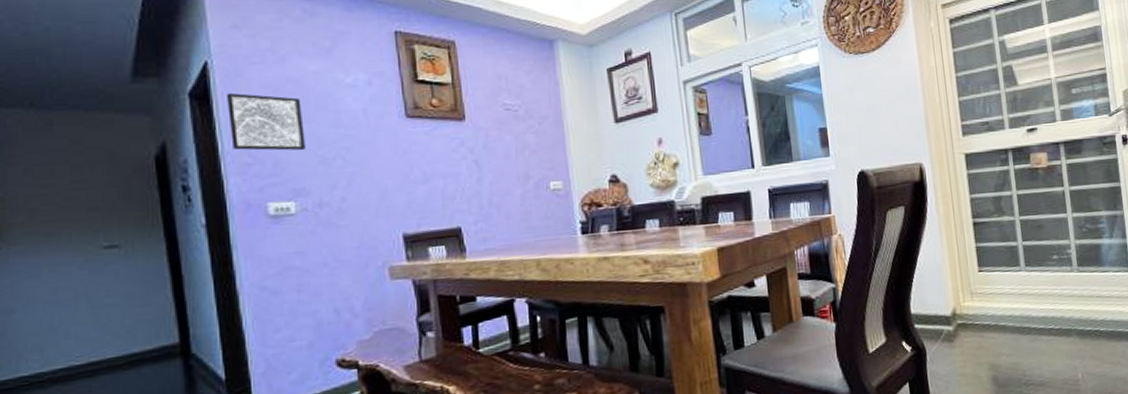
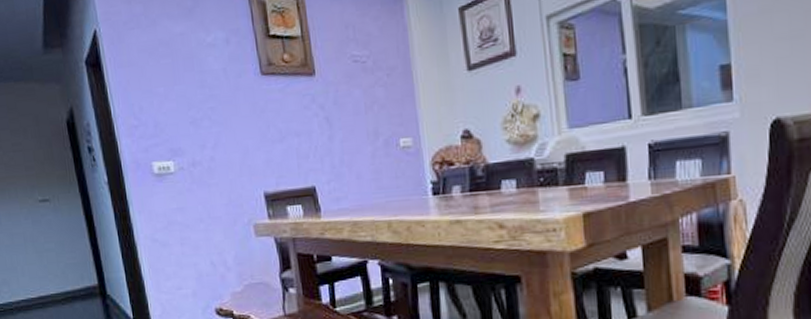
wall art: present [227,92,305,151] -> none [113,58,178,113]

